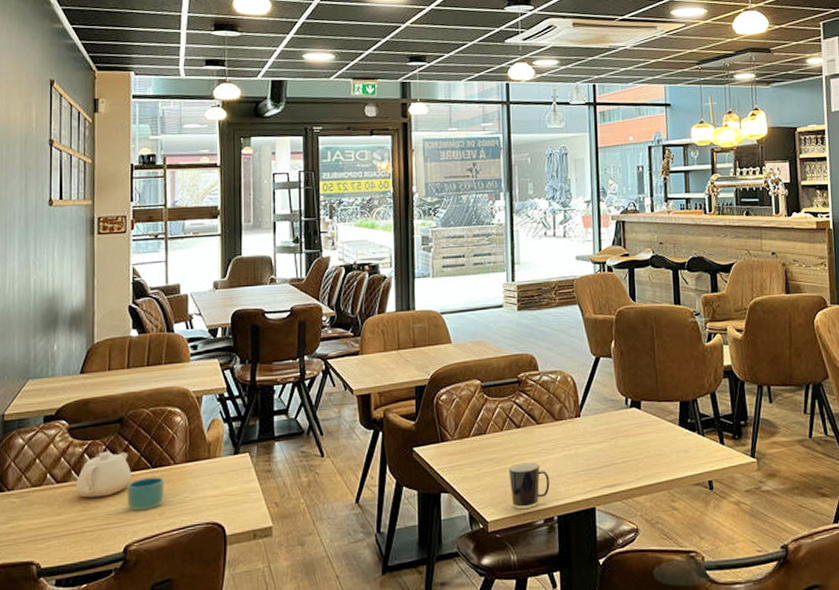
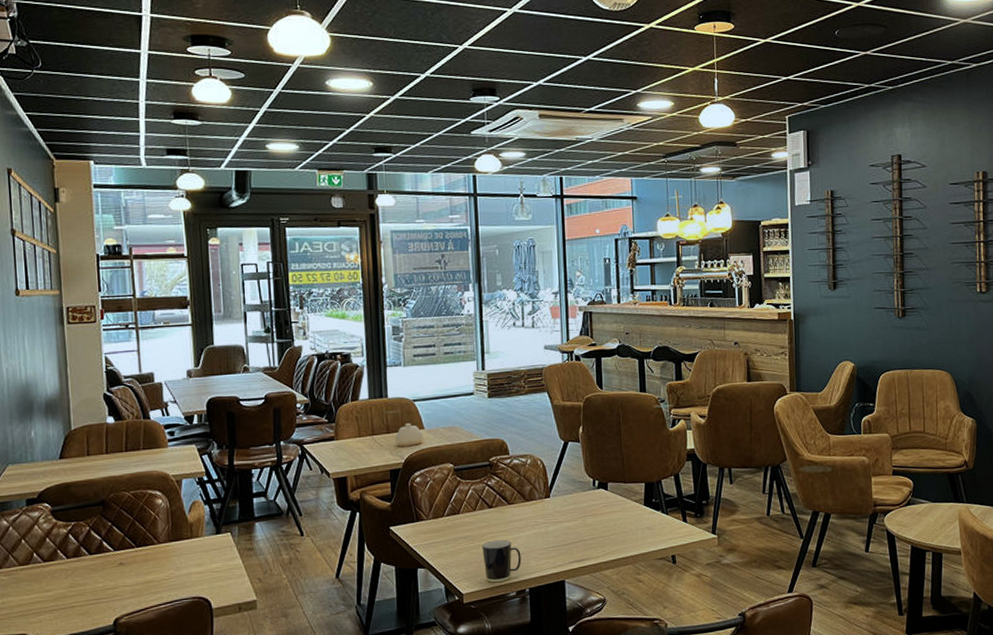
teapot: present [75,451,131,498] -> none [62,532,117,575]
cup: present [127,477,164,511] -> none [113,555,150,587]
sugar bowl: none [422,337,451,362] -> present [395,423,424,446]

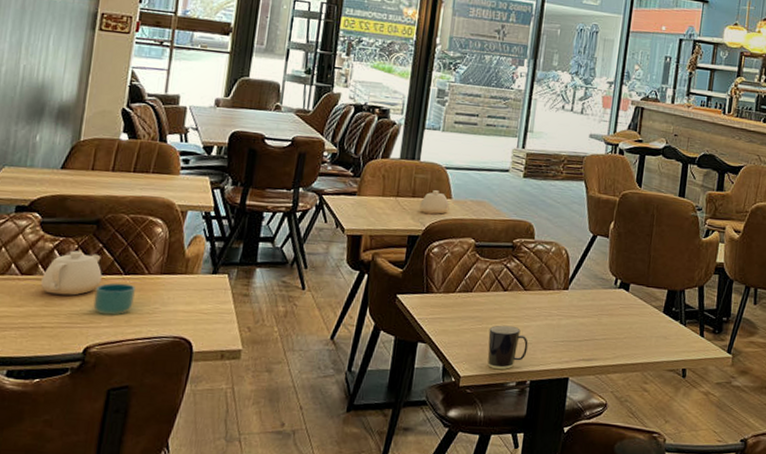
teapot: none [62,532,117,575] -> present [40,250,102,296]
cup: none [113,555,150,587] -> present [93,283,136,315]

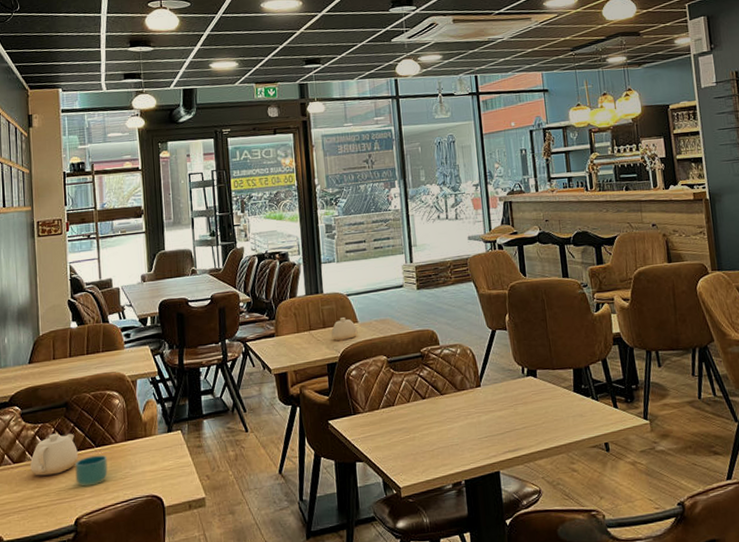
mug: present [487,325,529,370] -> none [417,430,456,476]

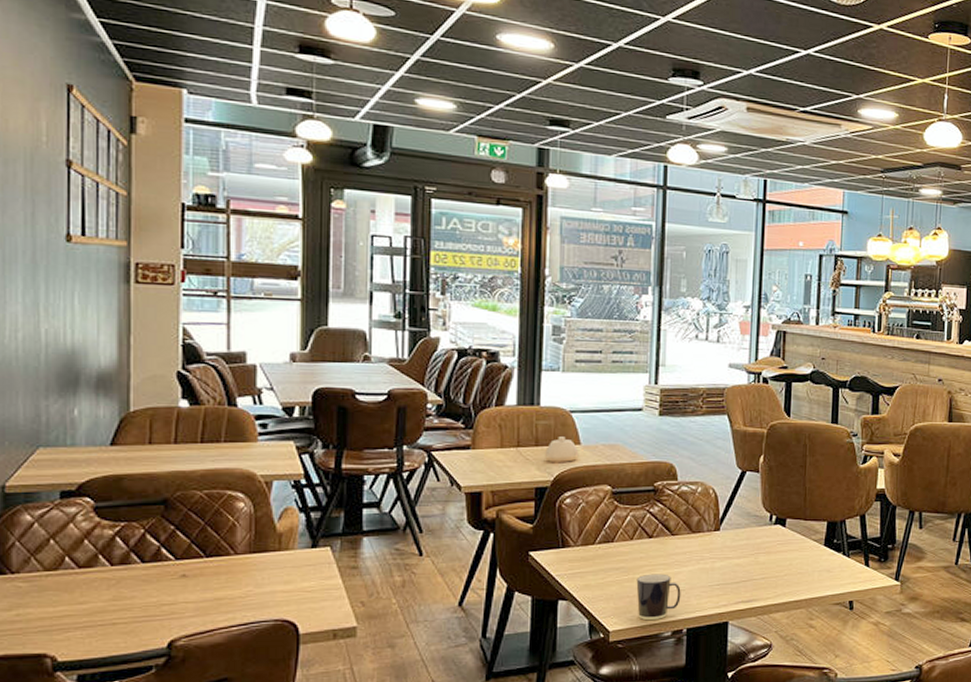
teapot: present [29,433,78,476] -> none [103,536,178,586]
cup: present [75,455,108,487] -> none [173,567,221,603]
mug: none [417,430,456,476] -> present [636,573,681,621]

